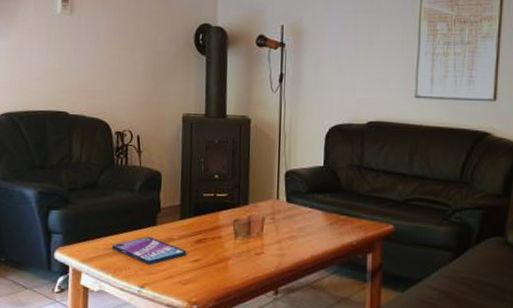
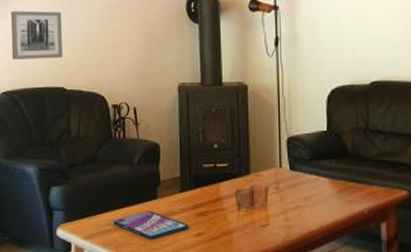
wall art: none [12,31,67,82] -> present [10,11,63,60]

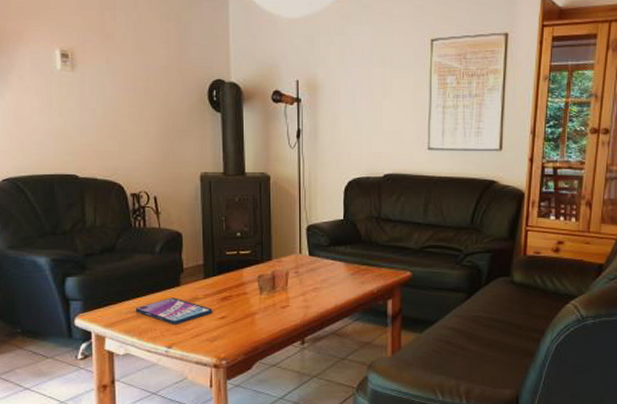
wall art: present [10,11,63,60] -> none [8,89,74,144]

